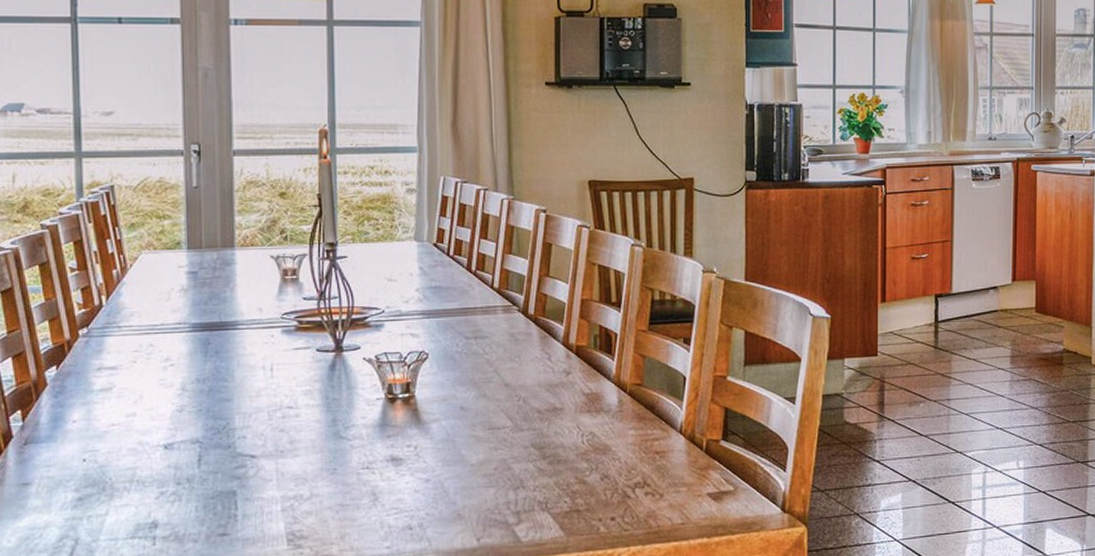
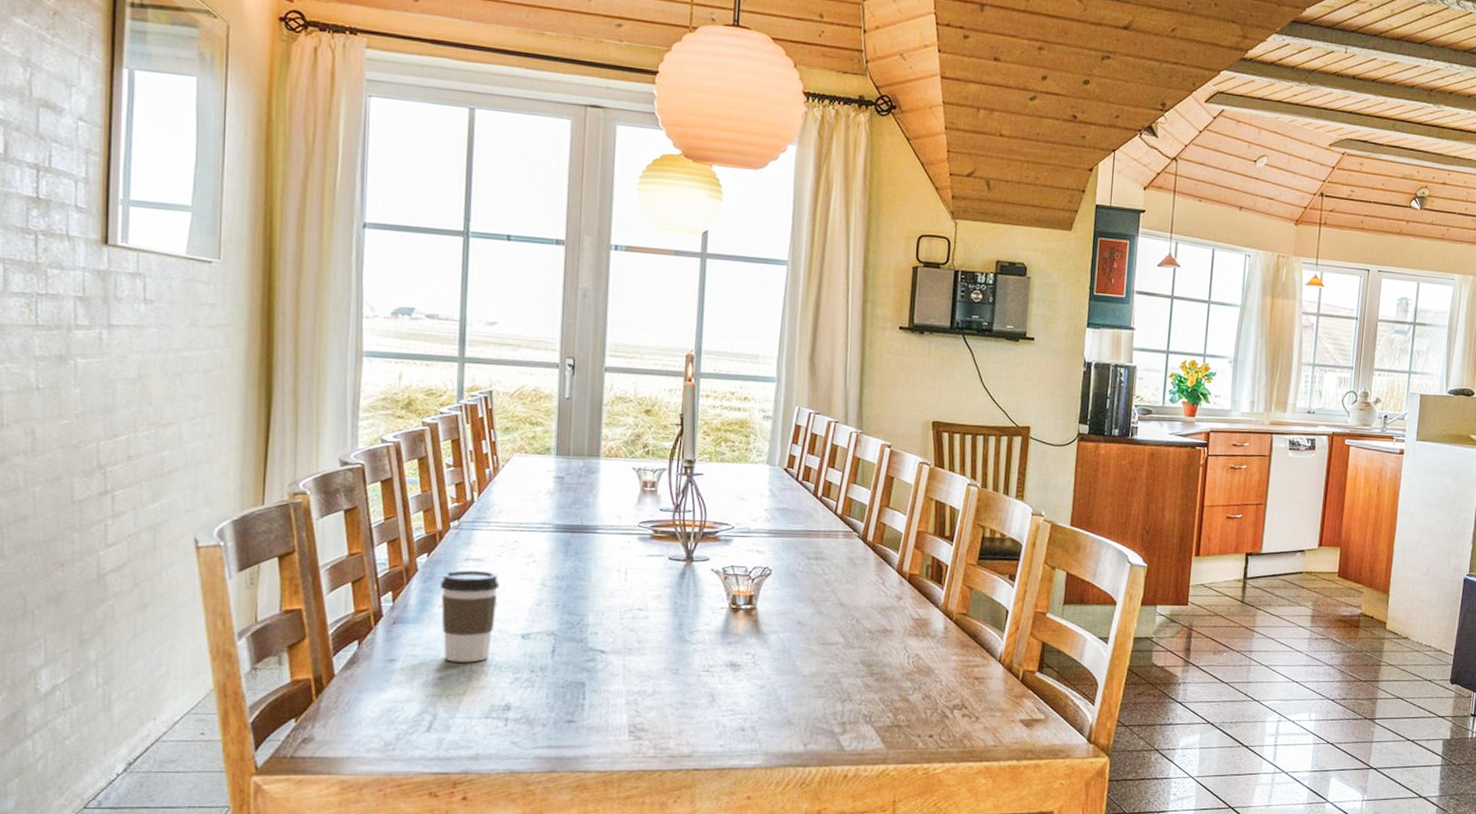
coffee cup: none [72,379,137,481] -> present [439,569,500,663]

